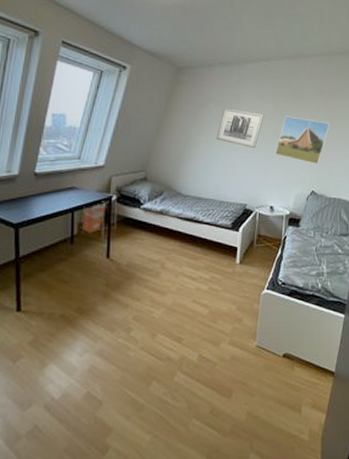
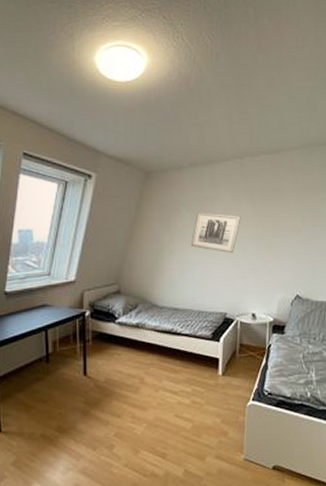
waste bin: present [80,201,106,233] -> none [54,317,79,351]
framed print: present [275,115,330,164] -> none [255,216,314,266]

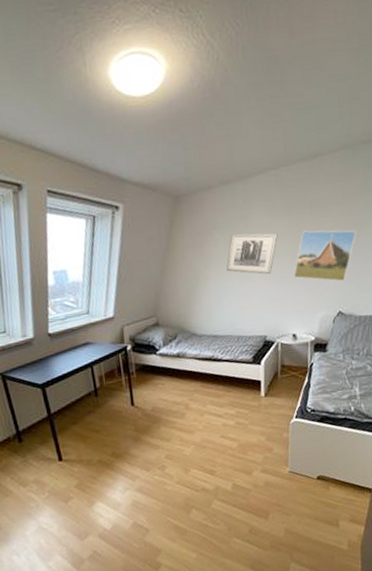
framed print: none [255,216,314,266] -> present [294,230,357,282]

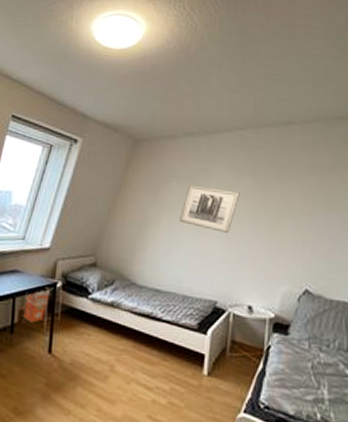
waste bin: none [101,352,123,385] -> present [21,287,50,323]
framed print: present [294,230,357,282] -> none [255,194,329,256]

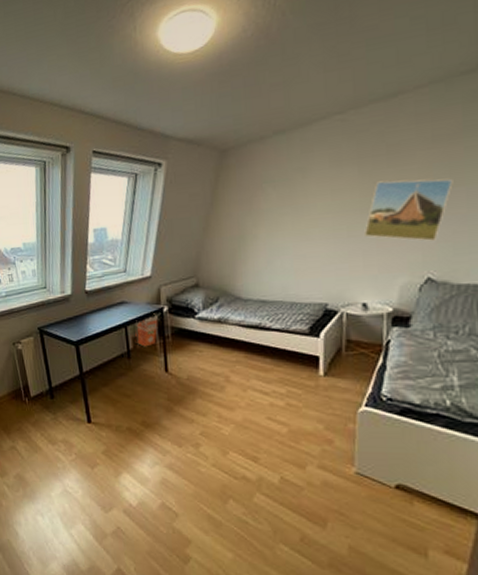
wall art: present [179,185,240,233] -> none [278,185,344,232]
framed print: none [255,194,329,256] -> present [364,178,453,241]

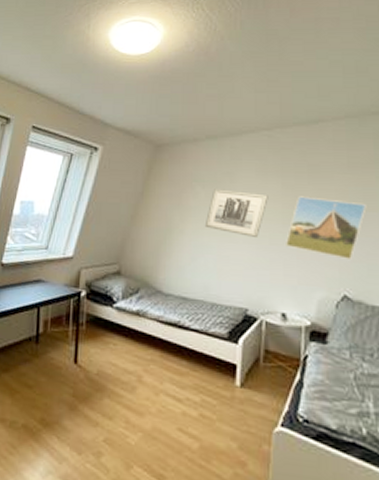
waste bin: present [134,313,158,347] -> none [45,296,74,333]
wall art: none [278,185,344,232] -> present [204,189,268,237]

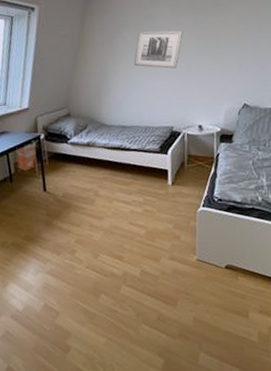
waste bin: none [45,296,74,333] -> present [16,140,36,171]
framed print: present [286,196,367,259] -> none [199,27,260,75]

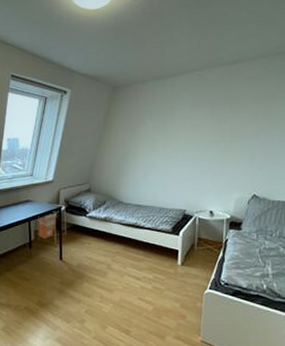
wall art: present [133,30,183,69] -> none [153,120,200,156]

